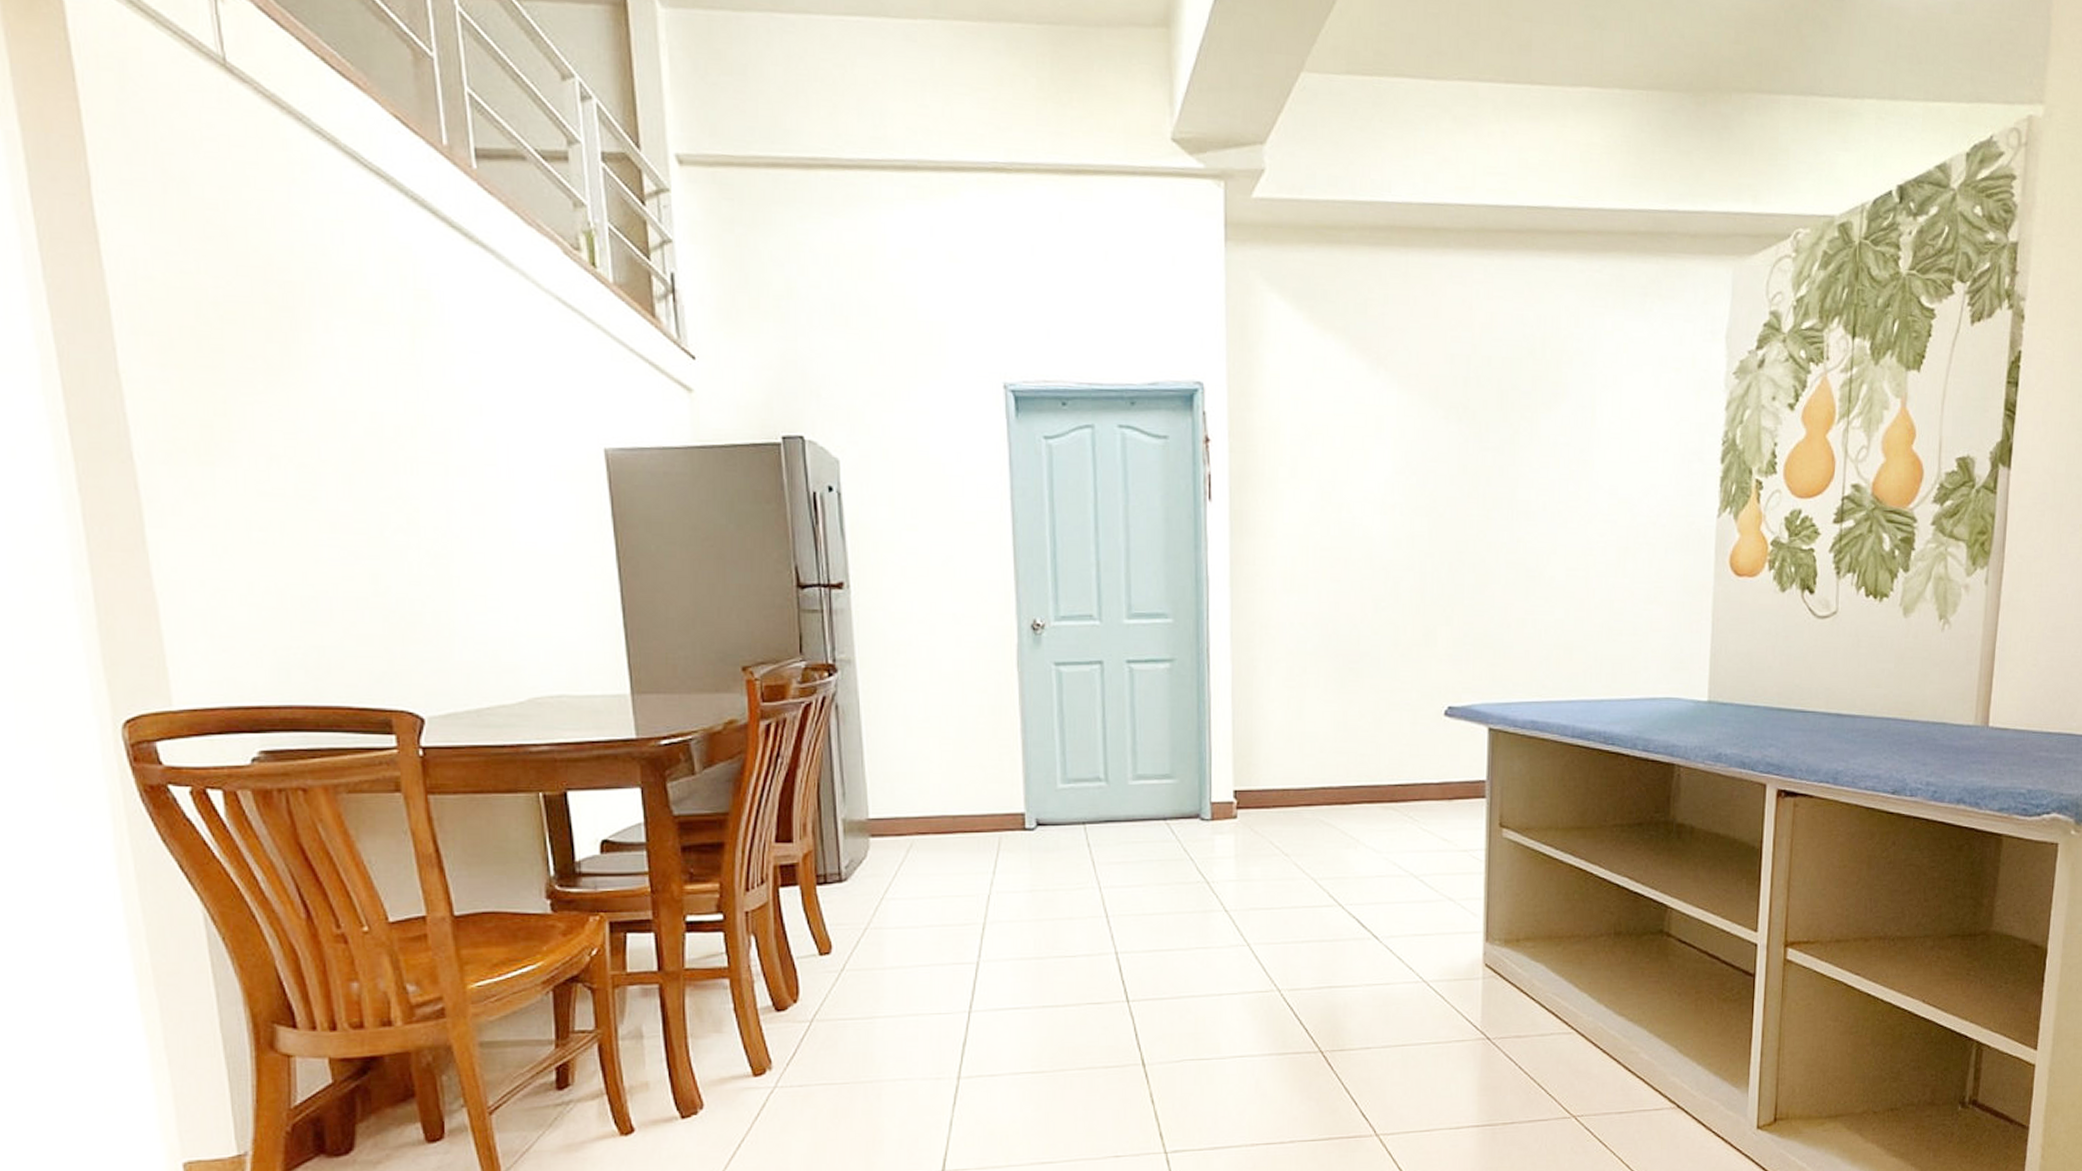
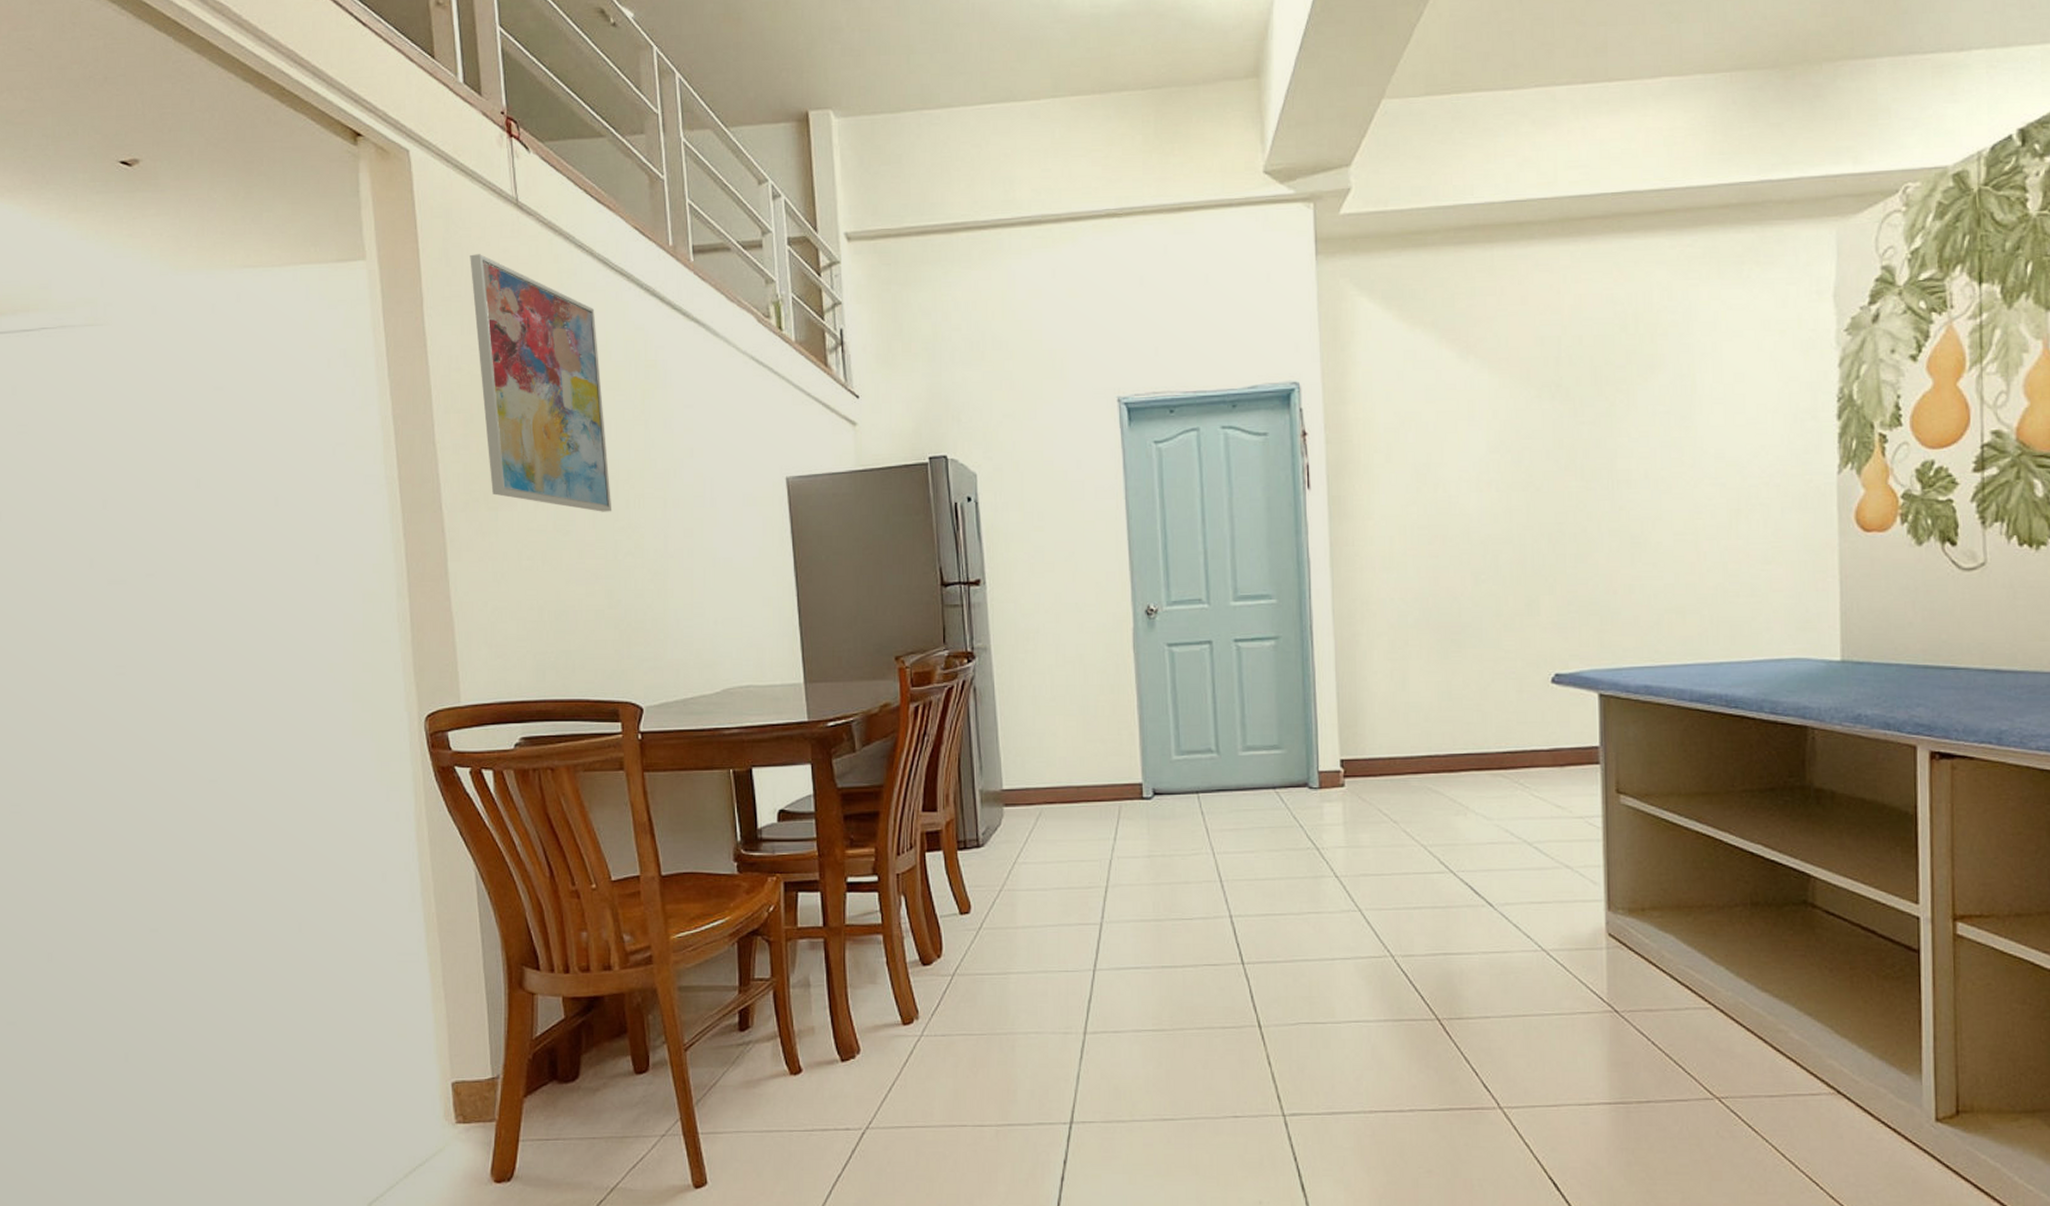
wall art: none [158,125,375,477] -> present [470,254,612,512]

